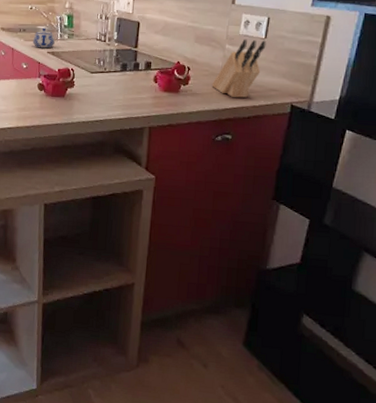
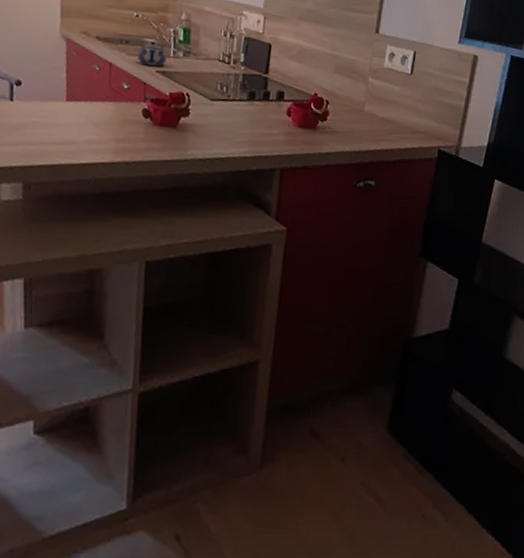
knife block: present [212,39,267,98] -> none [353,73,413,139]

